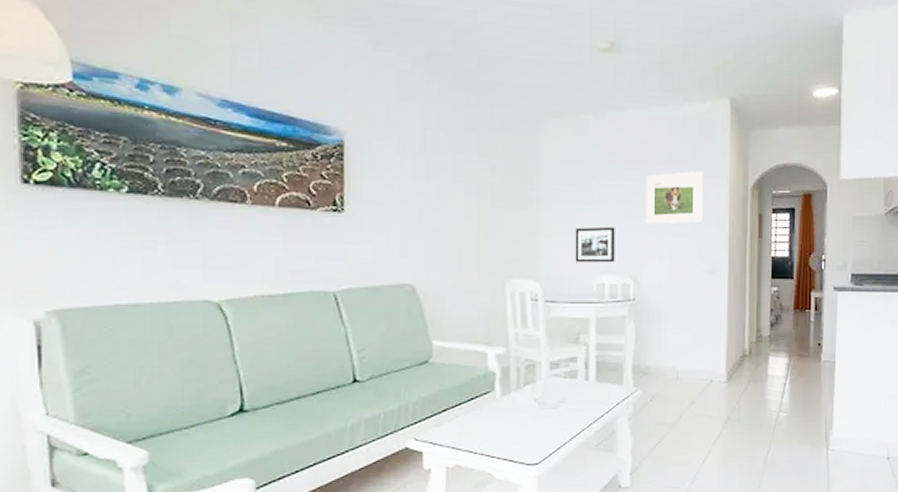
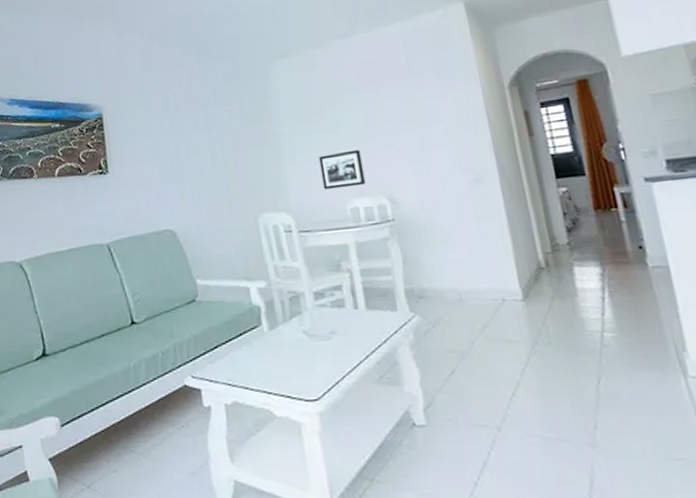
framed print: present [646,170,703,224] -> none [384,78,457,142]

